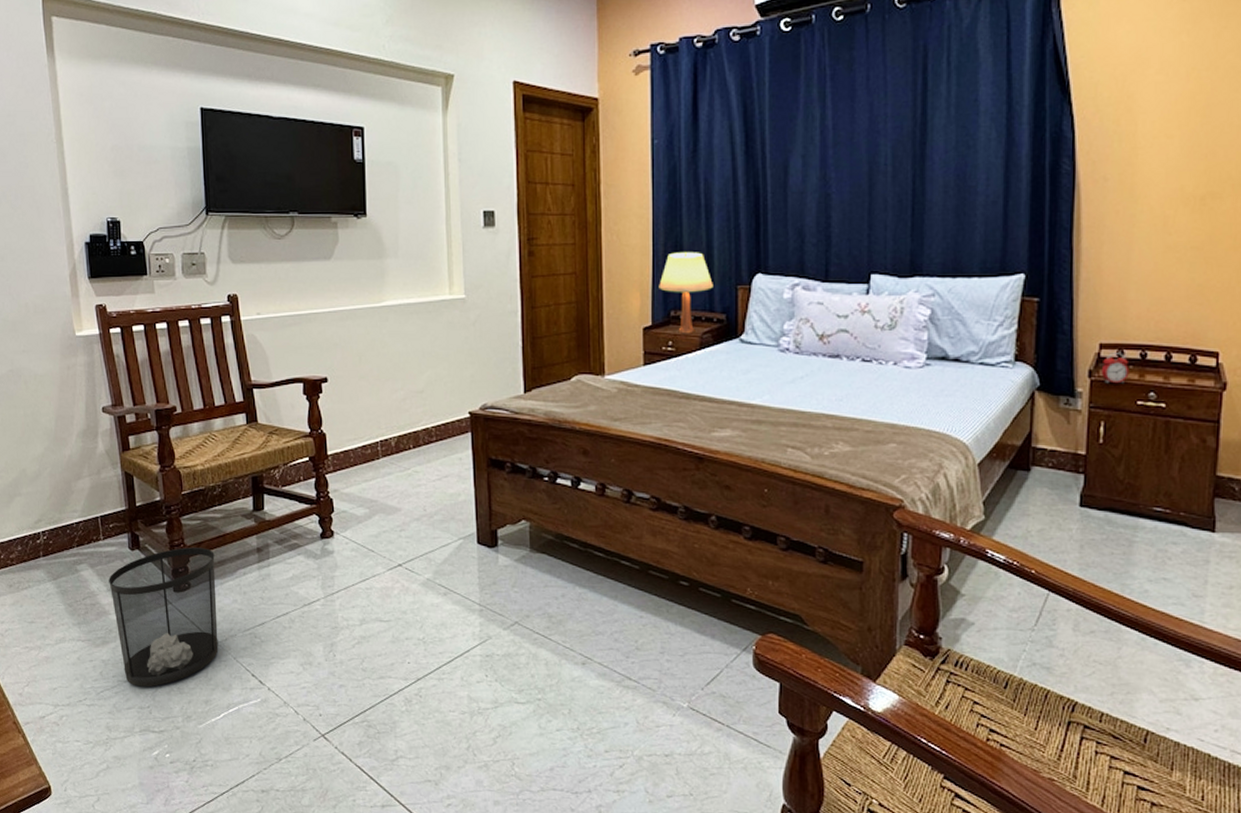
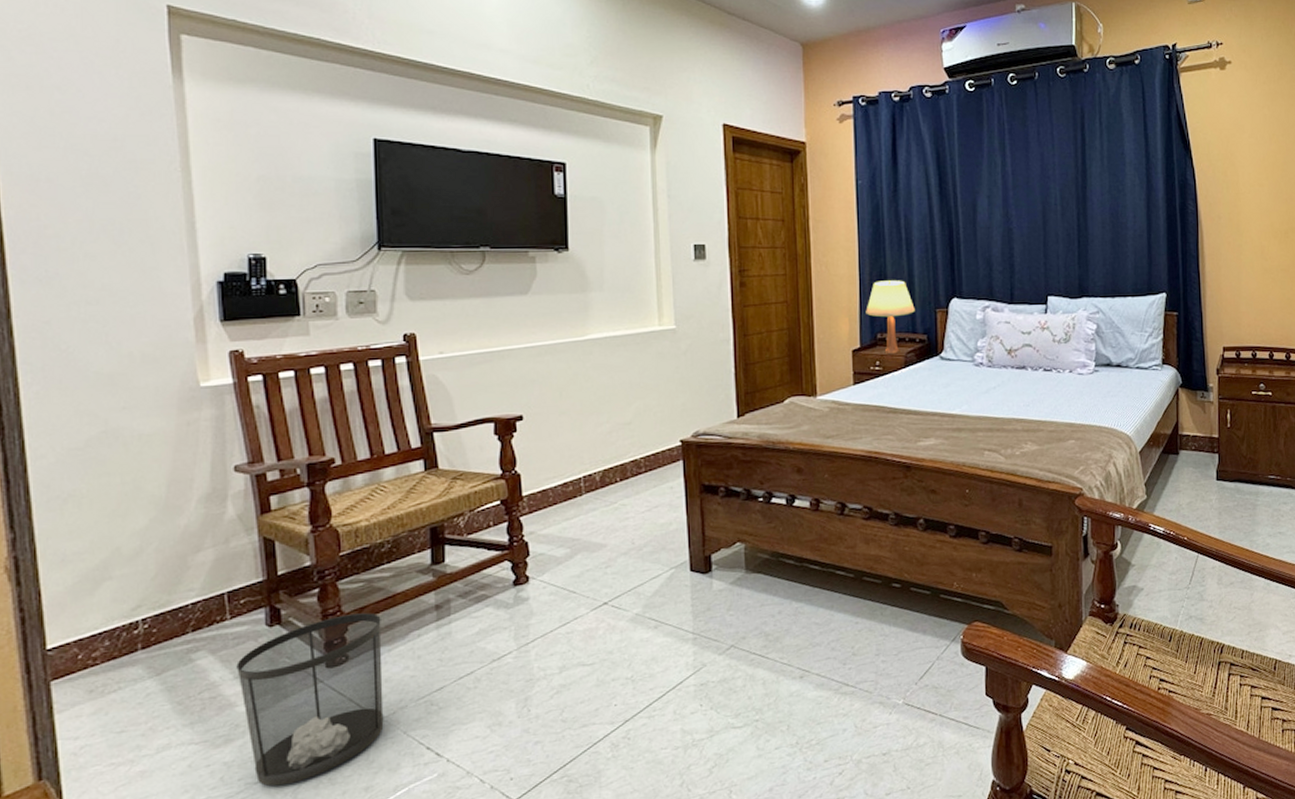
alarm clock: present [1101,353,1129,384] -> none [1225,354,1245,379]

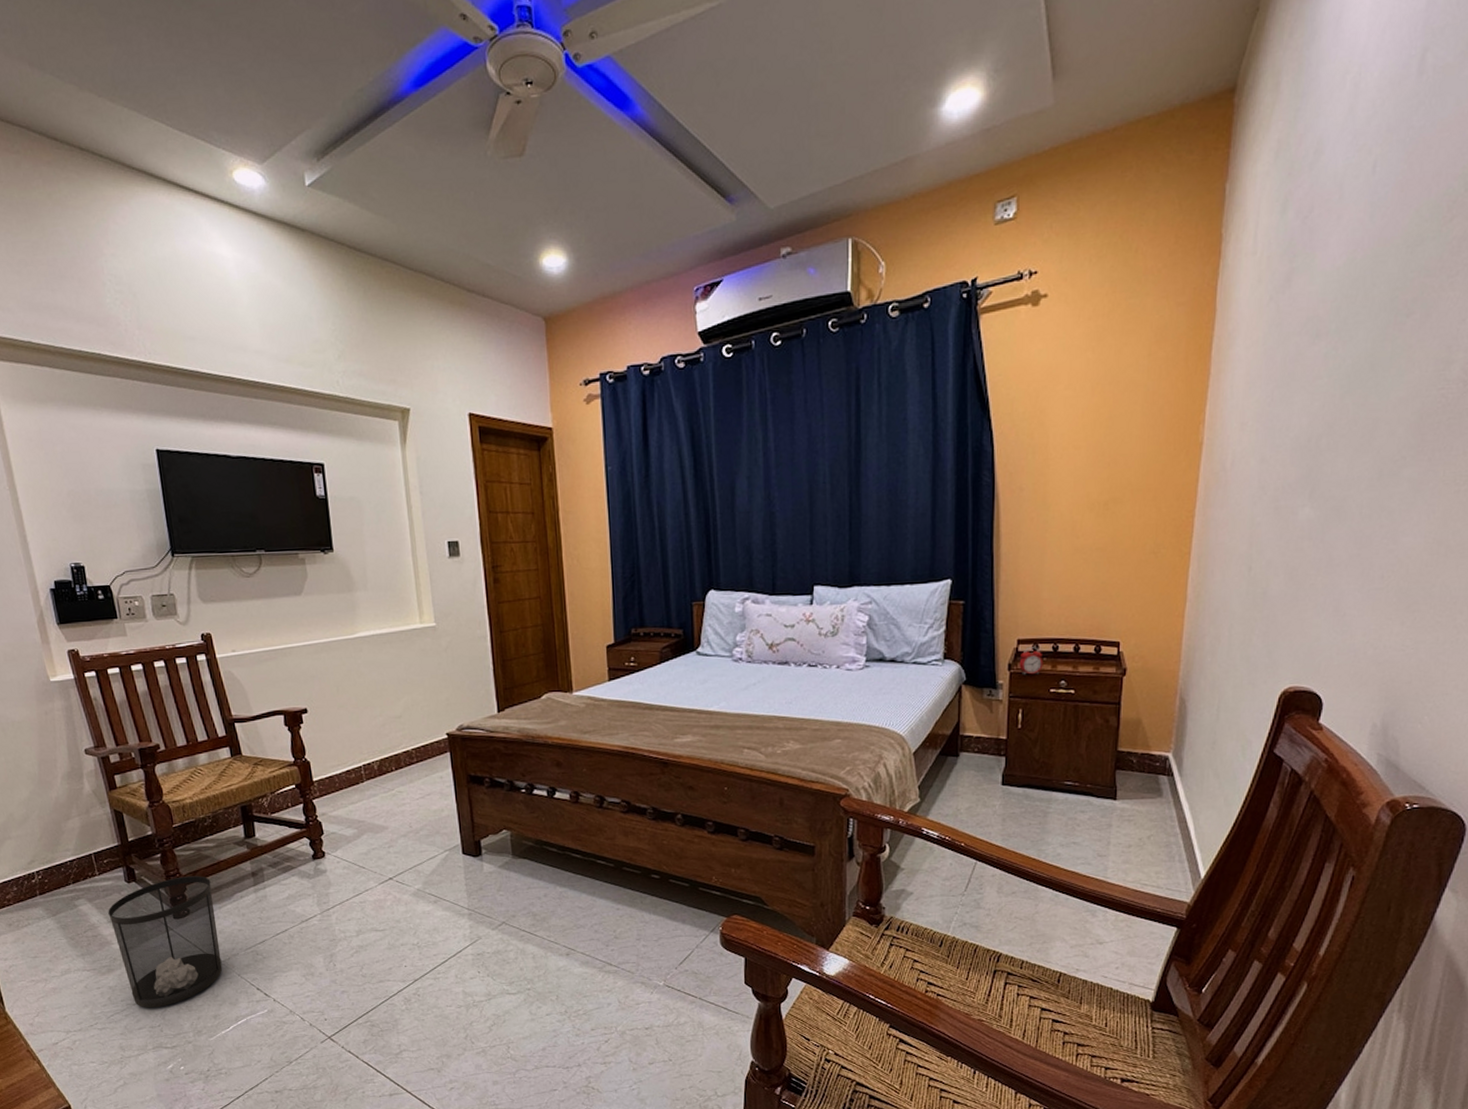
table lamp: present [866,279,915,355] -> none [619,571,670,650]
alarm clock: none [1225,354,1245,379] -> present [1019,647,1043,675]

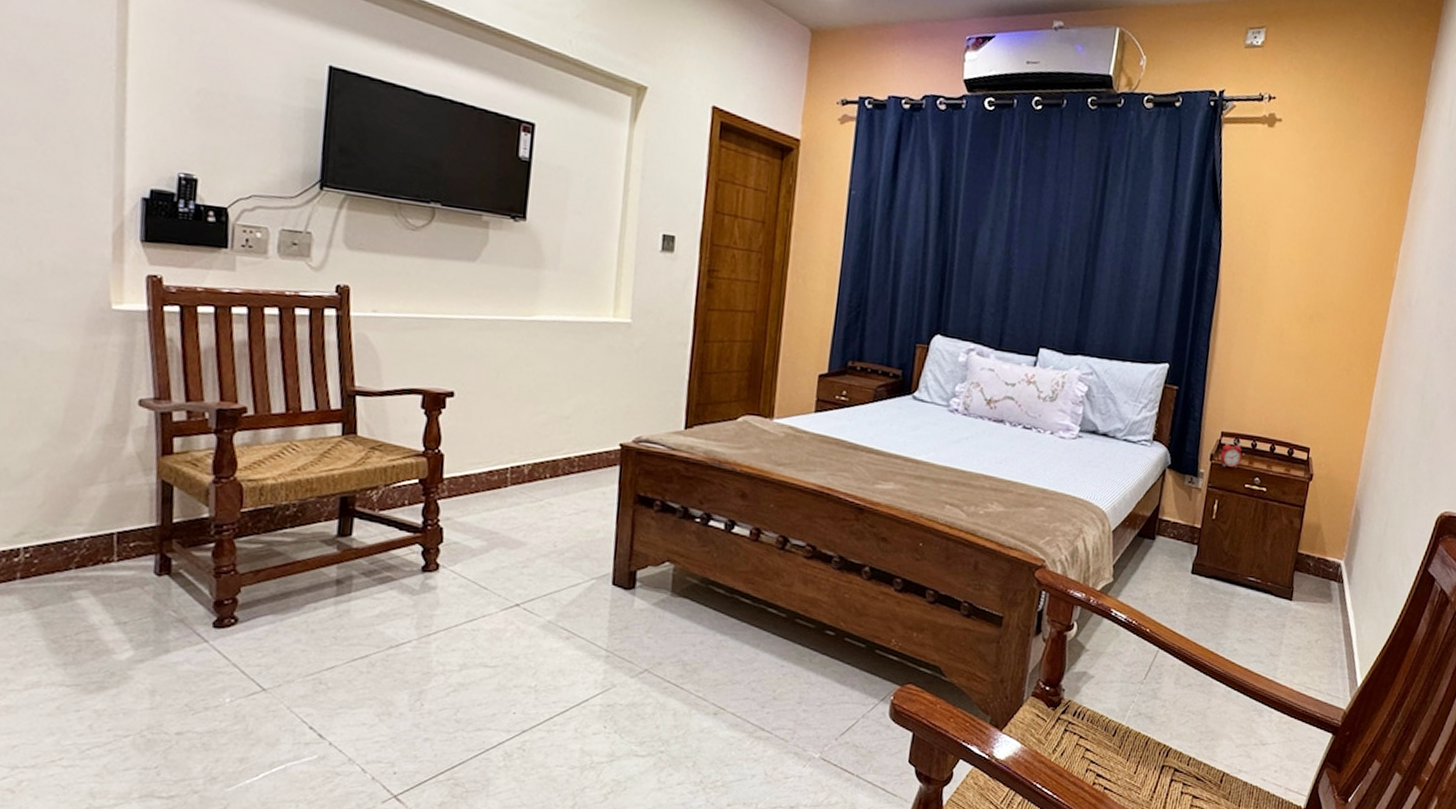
waste bin: present [108,876,223,1008] -> none [118,575,277,743]

